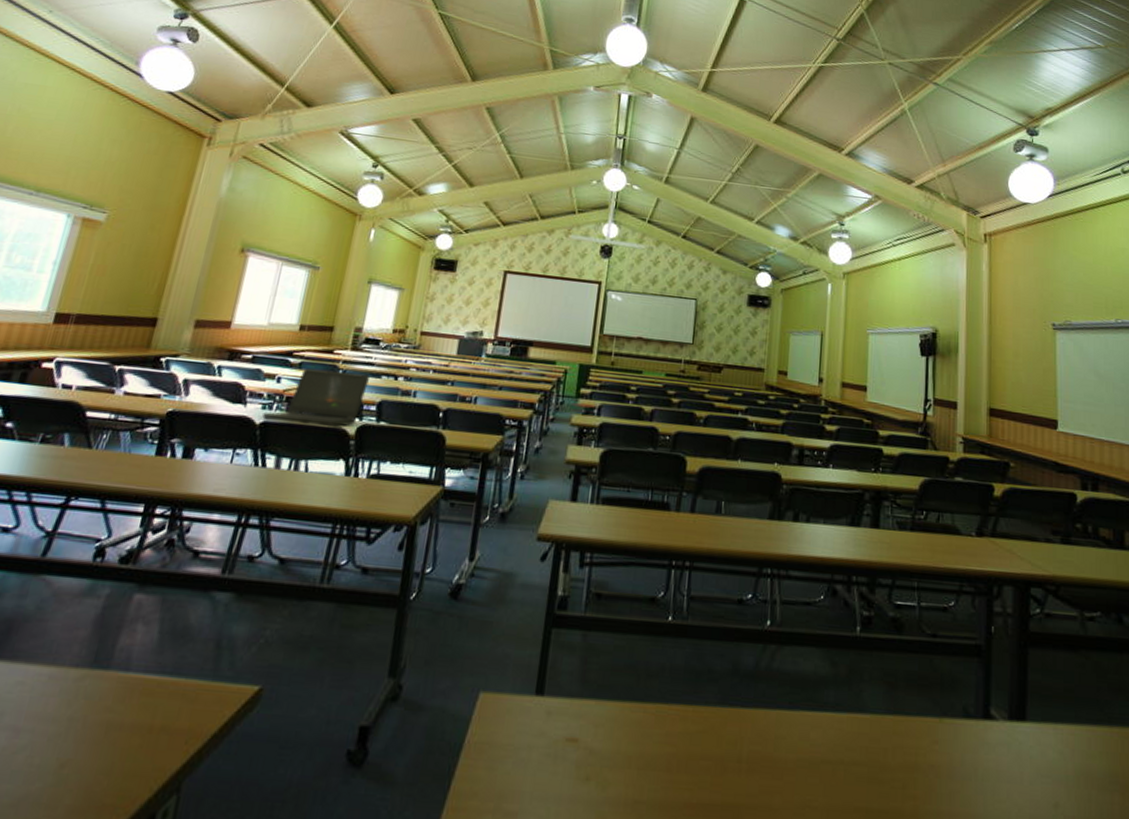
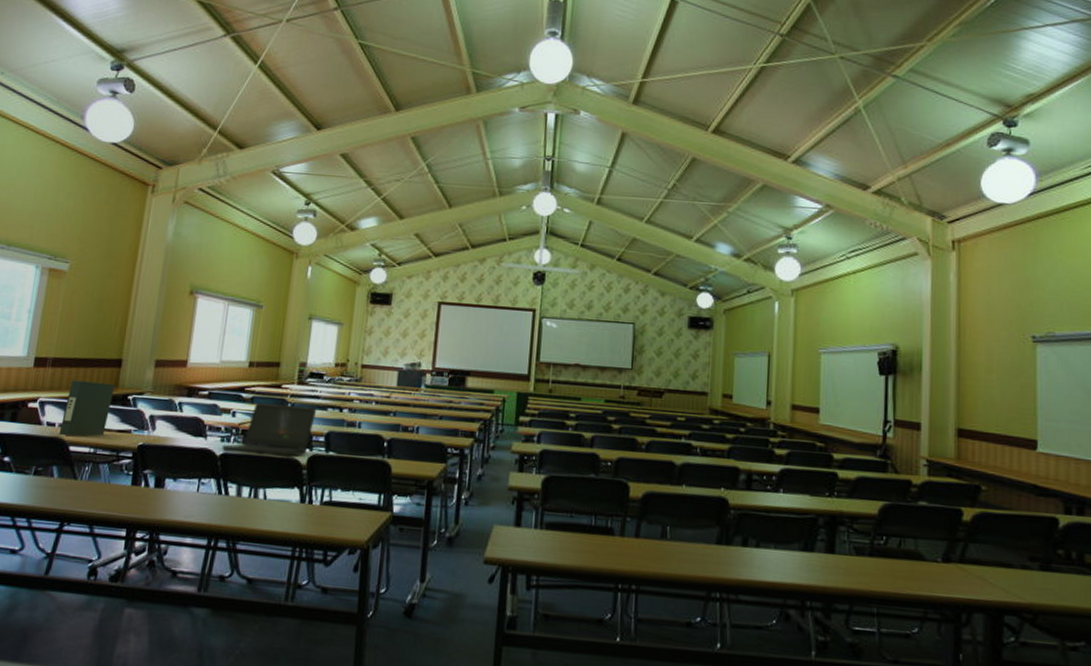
binder: none [75,339,146,401] -> present [58,380,115,437]

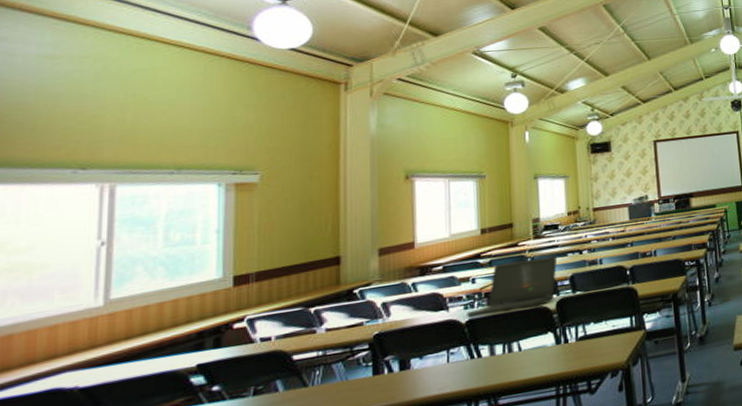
binder: present [58,380,115,437] -> none [277,282,336,348]

